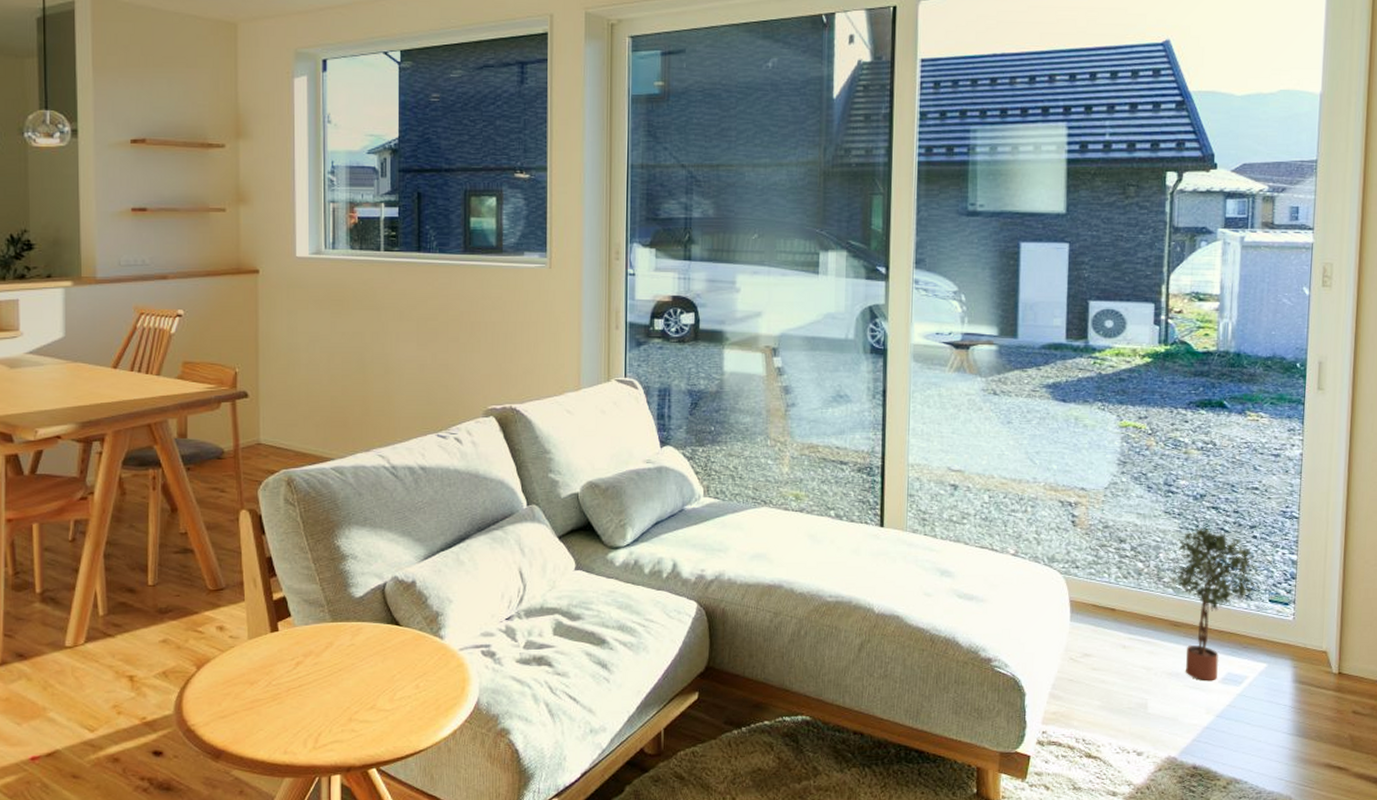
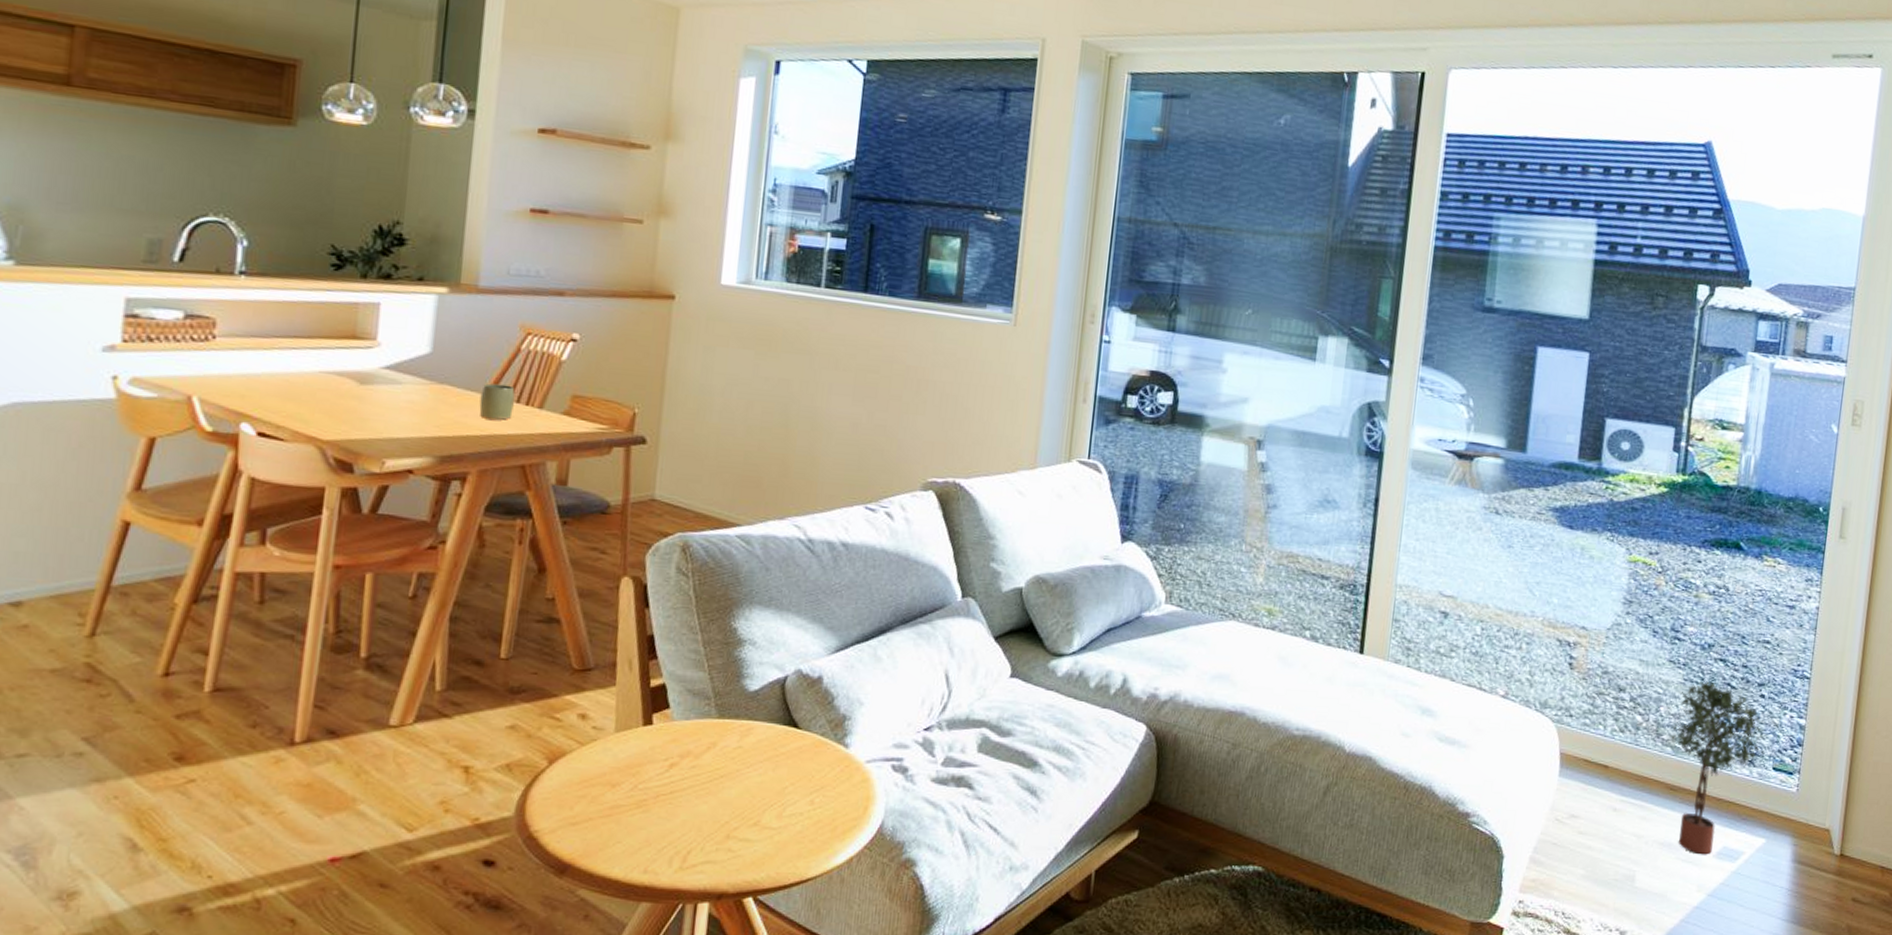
mug: none [108,358,136,388] -> present [479,383,515,420]

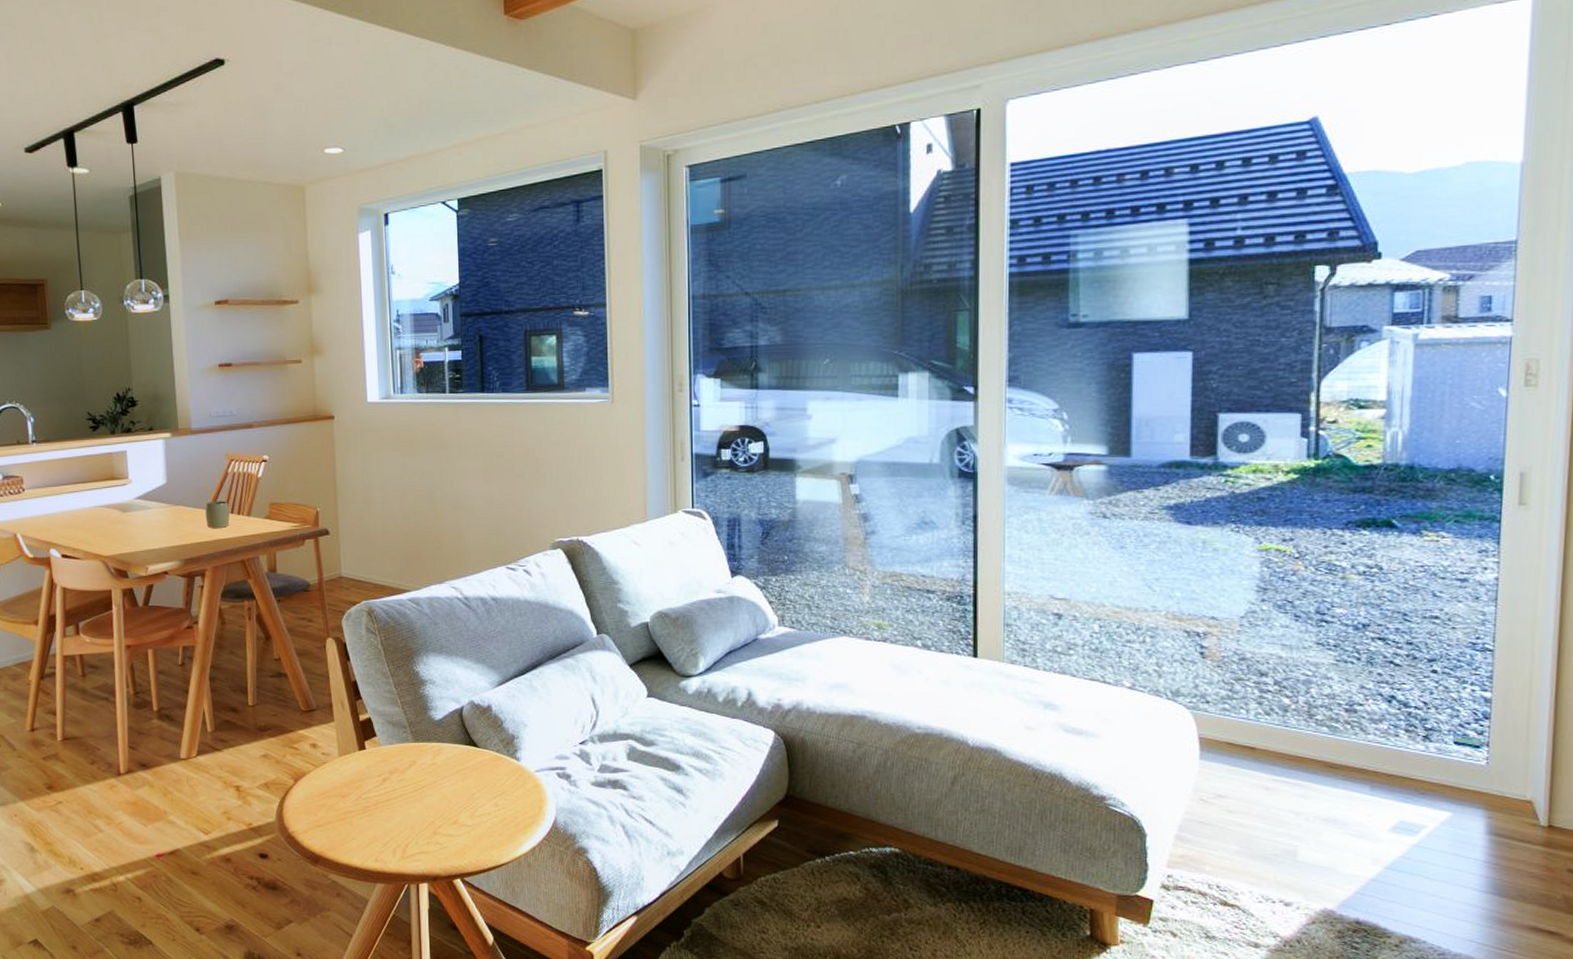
potted tree: present [1670,681,1765,854] -> none [1325,660,1443,828]

